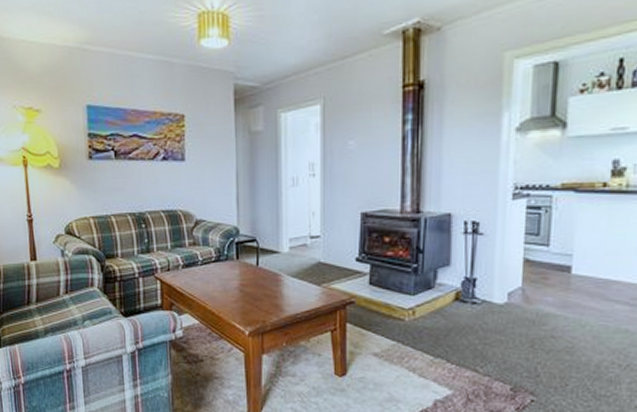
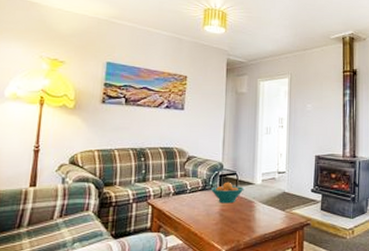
fruit bowl: none [225,250,267,277] -> present [210,182,244,204]

